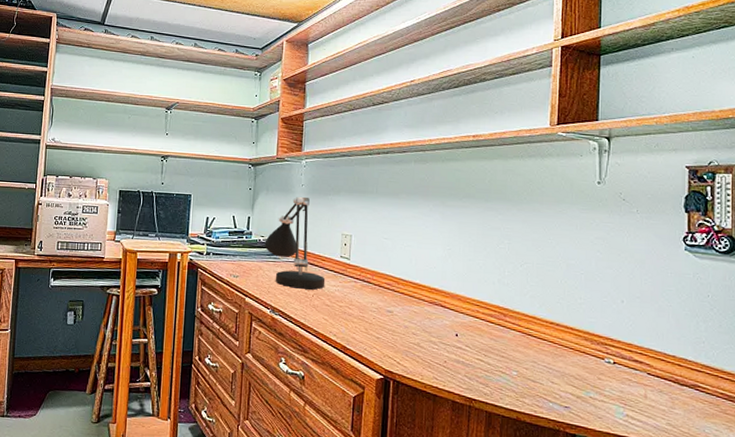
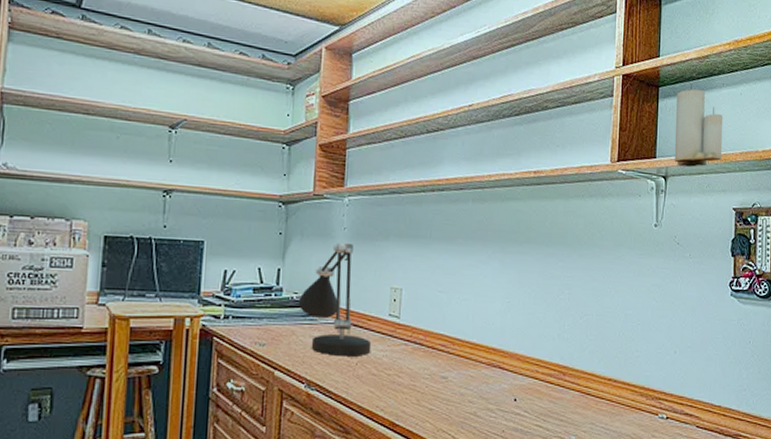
candle: none [618,51,673,128] -> present [674,84,723,167]

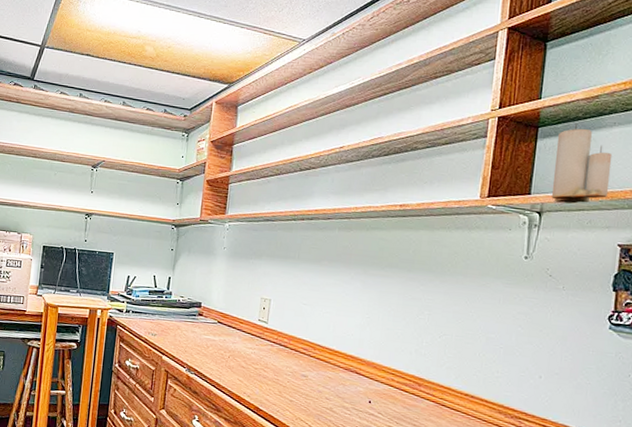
desk lamp: present [298,243,372,358] -> none [183,259,243,351]

